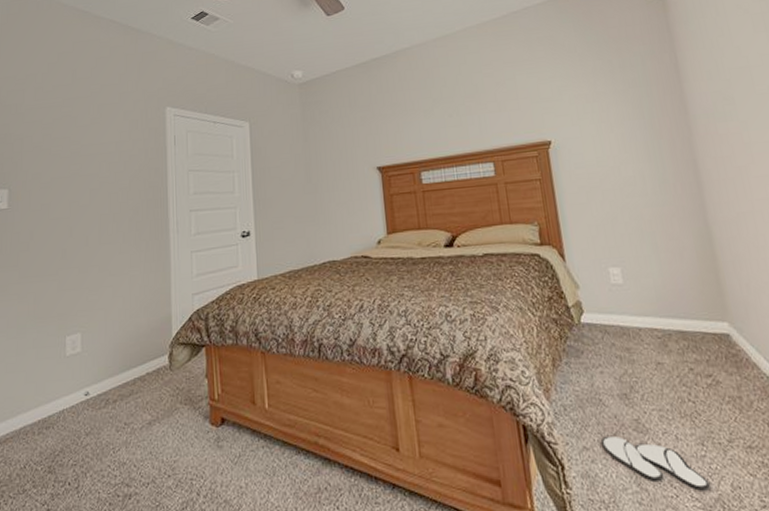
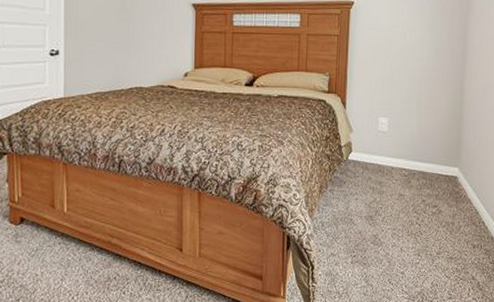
slippers: present [601,435,710,491] -> none [346,246,417,287]

